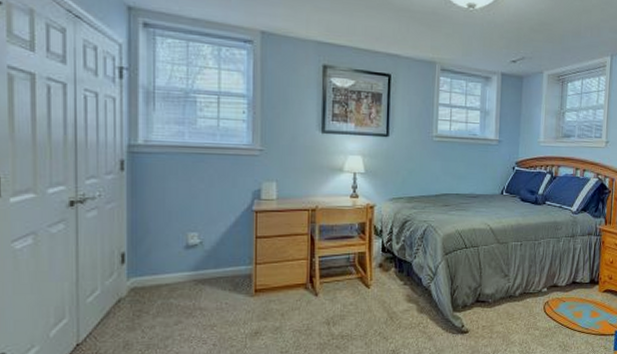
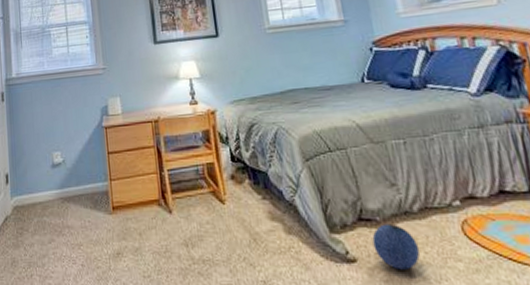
ball: none [483,304,514,337] -> present [372,223,421,270]

